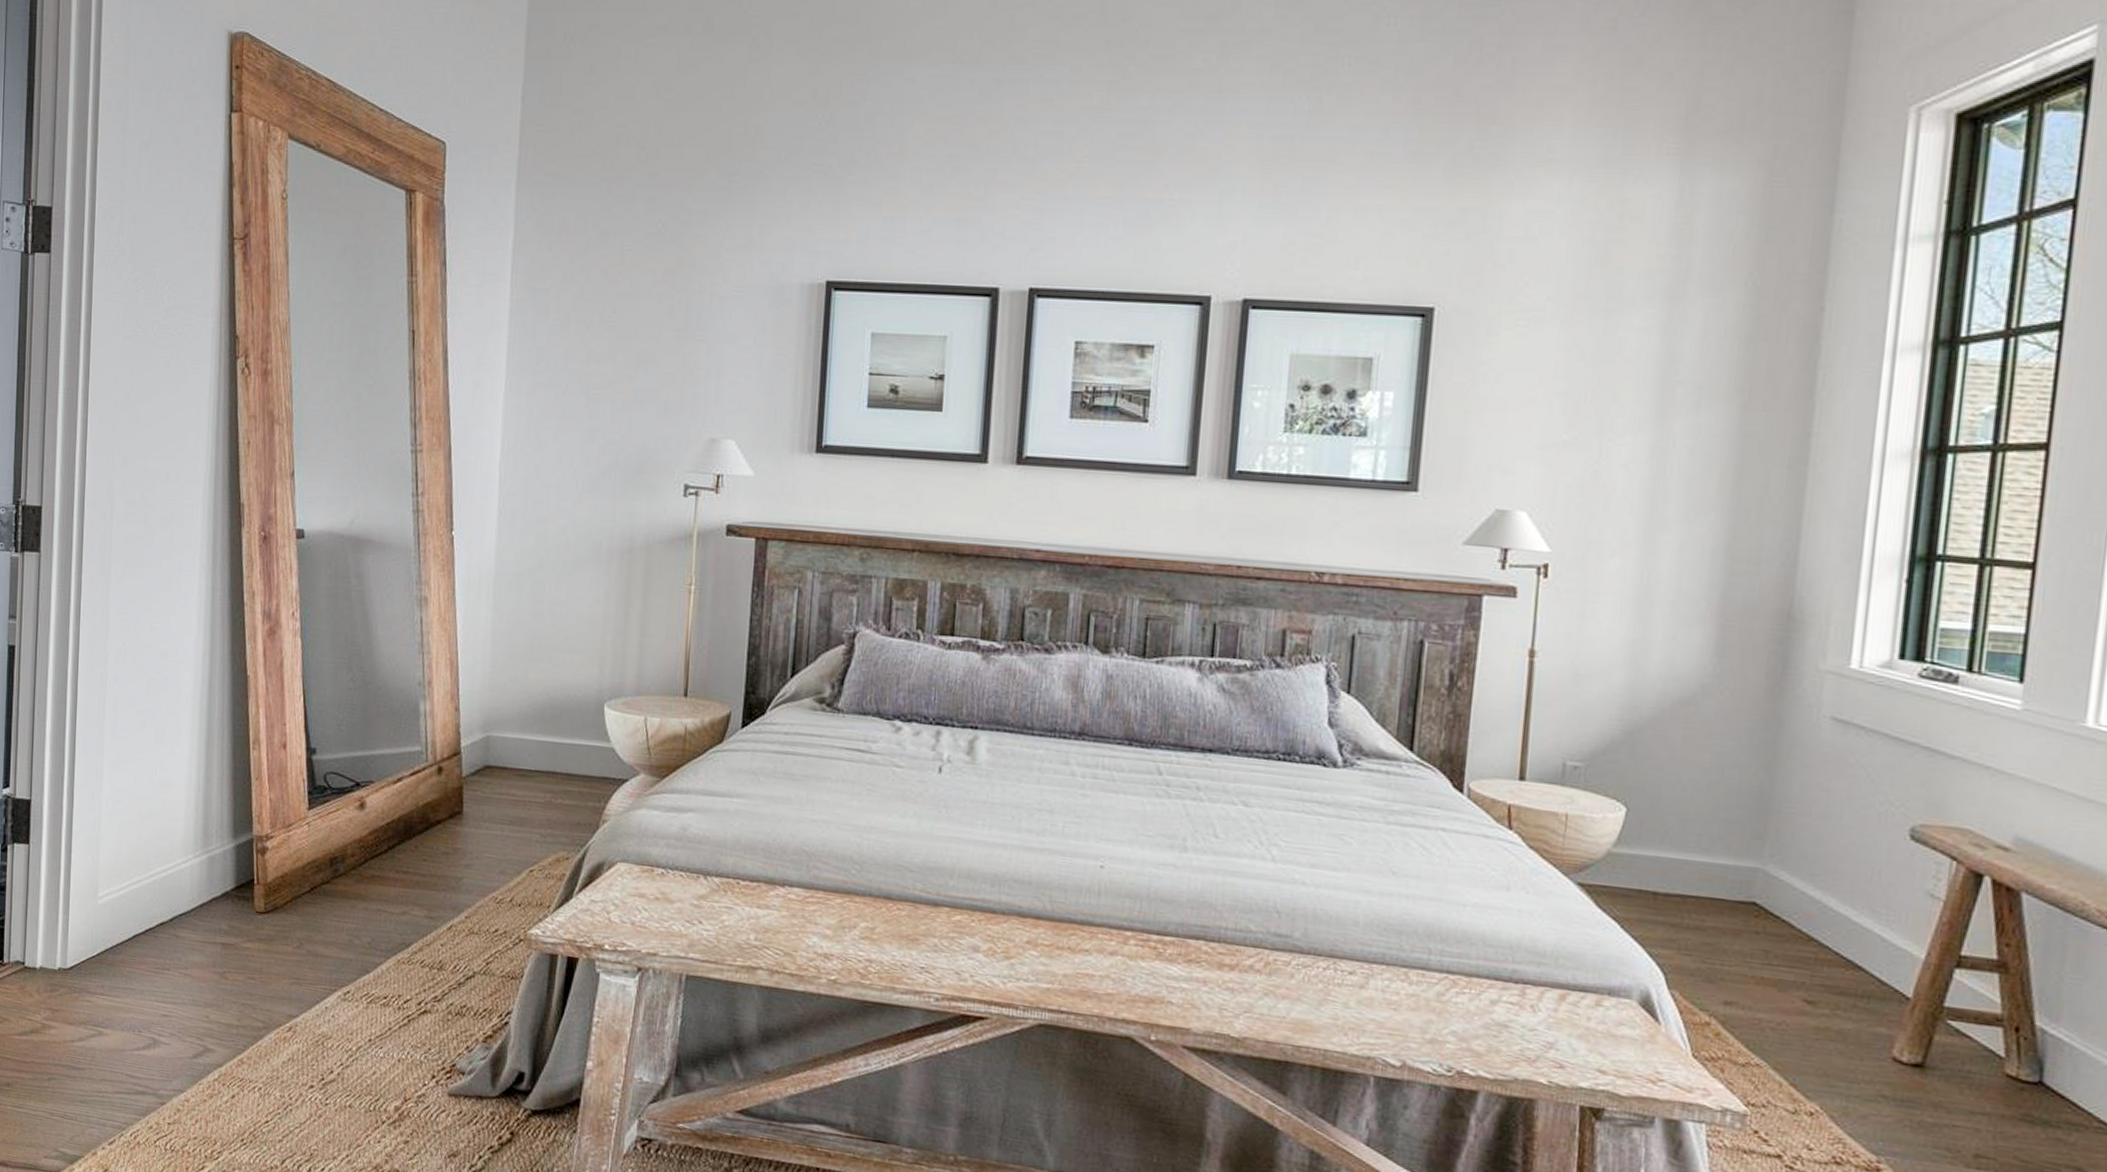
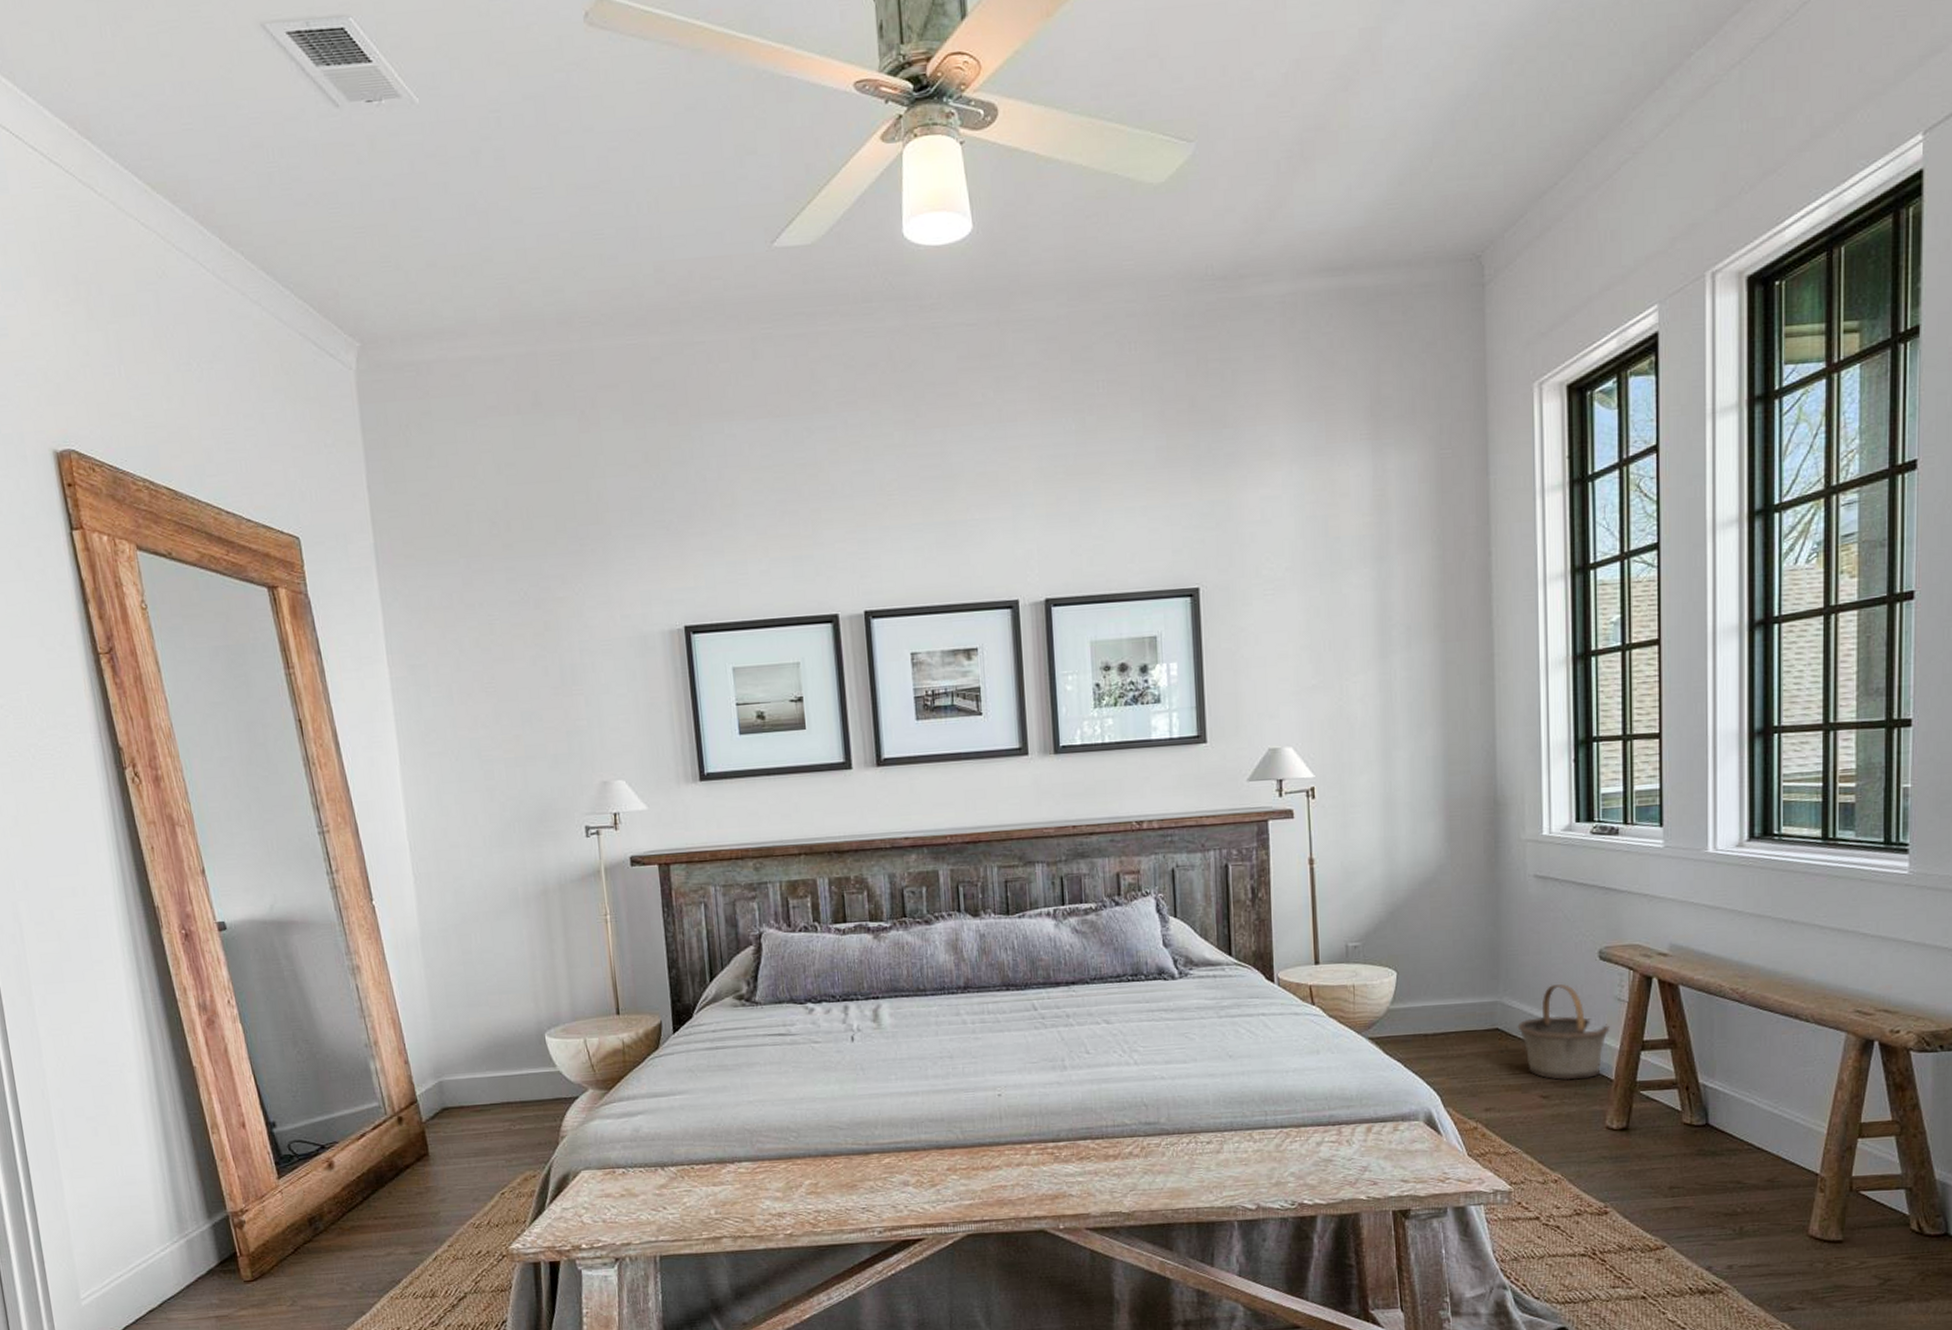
basket: none [1782,860,1914,990] -> present [1517,984,1610,1080]

